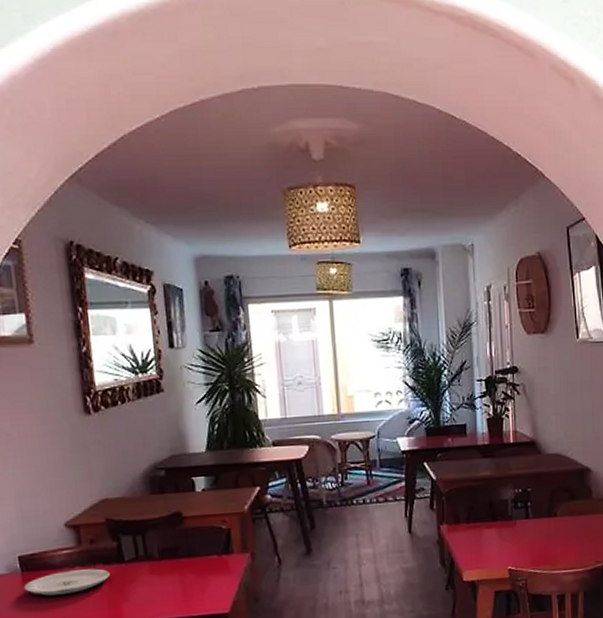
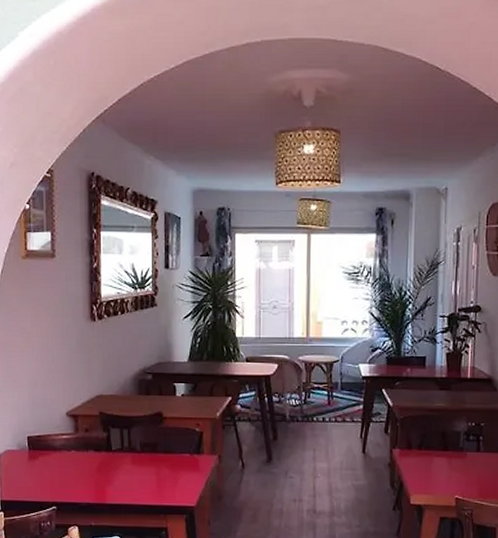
plate: present [23,568,110,596] -> none [29,453,99,473]

